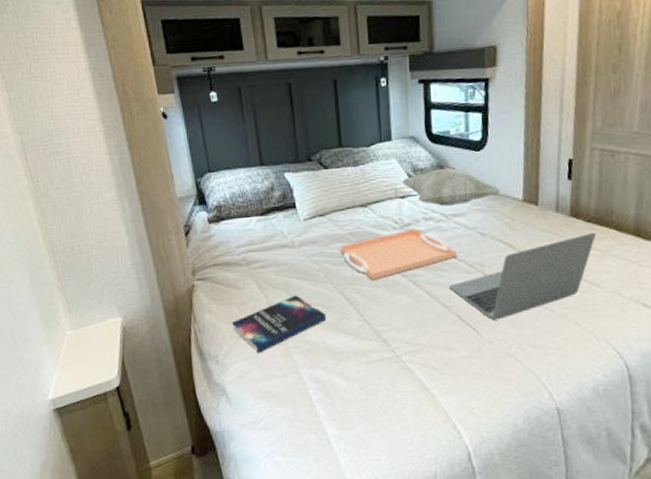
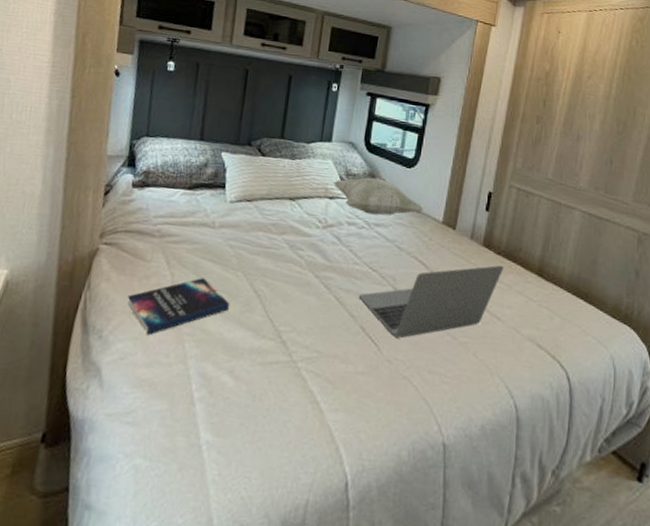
serving tray: present [339,228,457,281] -> none [259,230,373,276]

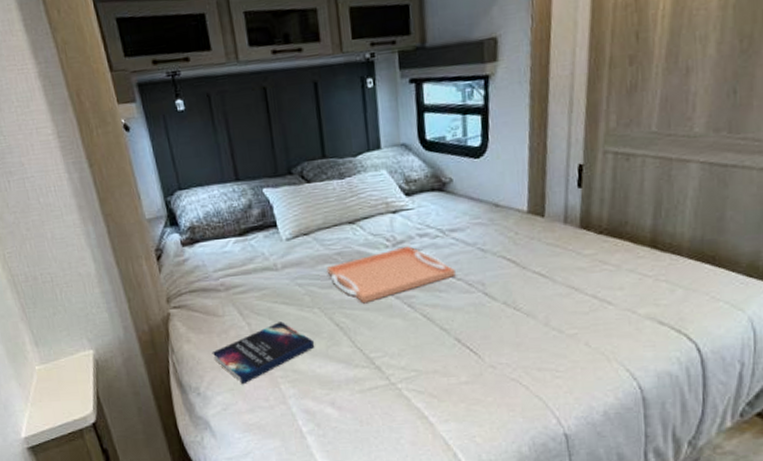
serving tray: none [259,230,373,276] -> present [326,246,456,304]
decorative pillow: present [333,177,424,215] -> none [393,178,504,221]
laptop: present [359,265,504,339] -> none [448,245,609,343]

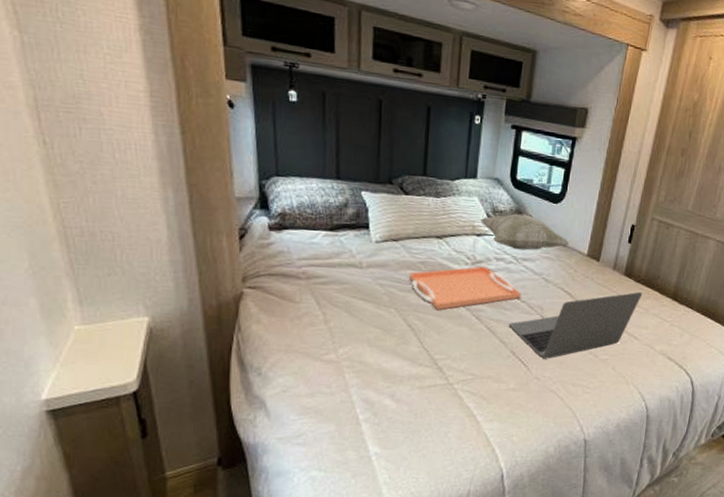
hardback book: present [212,321,315,385] -> none [281,315,386,370]
decorative pillow: none [393,178,504,221] -> present [480,213,570,250]
laptop: none [448,245,609,343] -> present [509,292,643,359]

